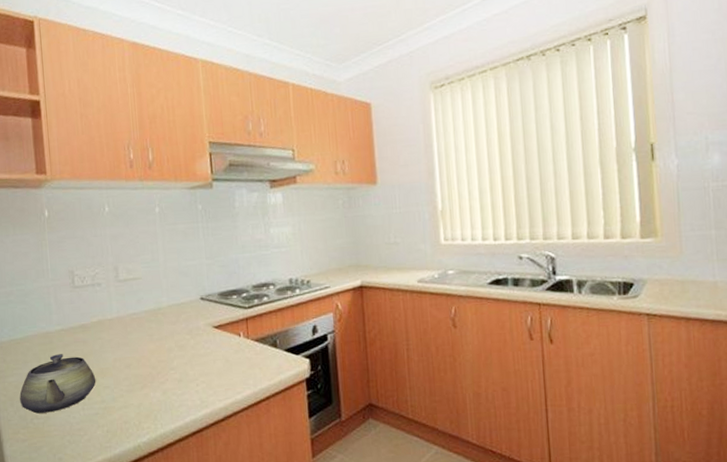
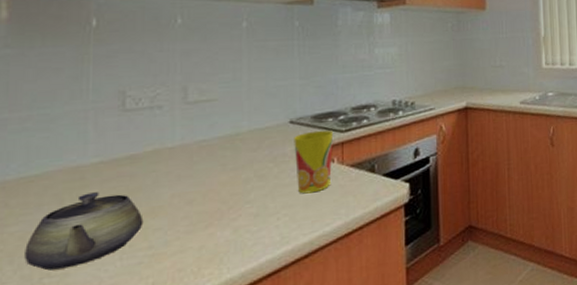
cup: none [205,306,239,364] -> present [294,130,334,194]

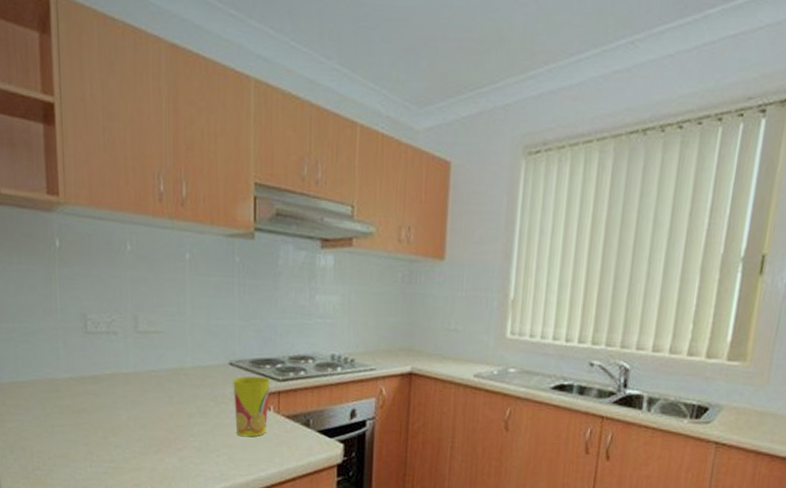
teapot: present [25,192,144,271] -> none [20,404,107,466]

